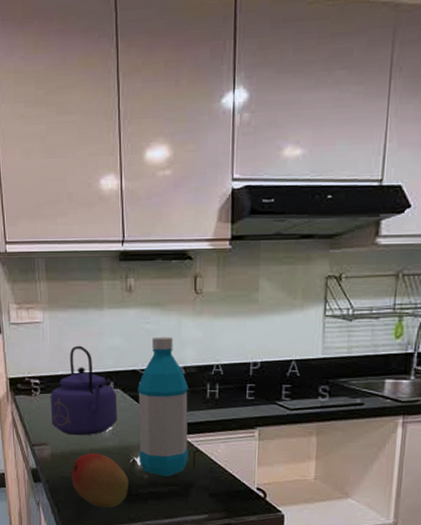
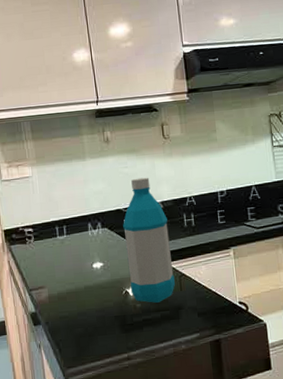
kettle: present [50,345,118,436] -> none [43,193,108,276]
fruit: present [71,452,128,508] -> none [69,289,124,341]

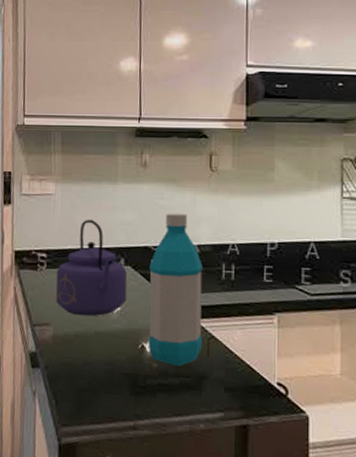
kettle: none [43,193,108,276] -> present [55,219,128,316]

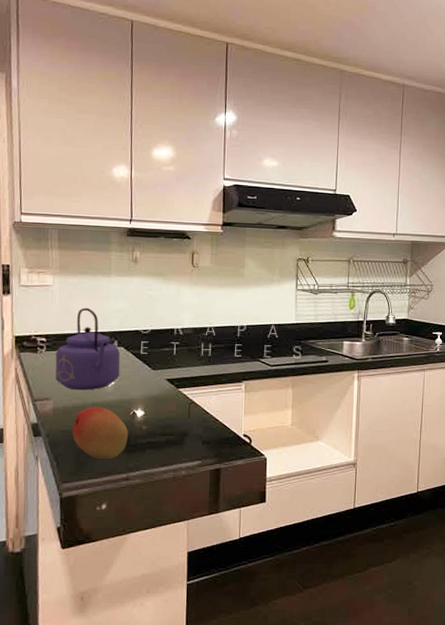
fruit: none [73,335,136,401] -> present [72,406,128,458]
water bottle: present [148,213,203,367] -> none [138,302,185,428]

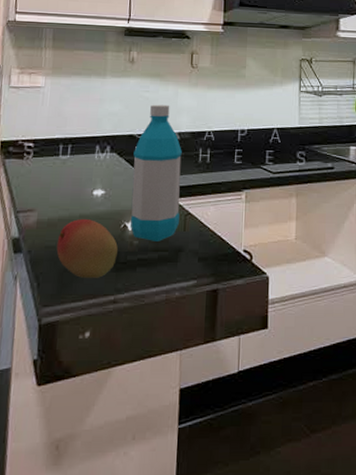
kettle: present [55,307,121,391] -> none [41,110,113,201]
water bottle: none [138,302,185,428] -> present [130,104,182,243]

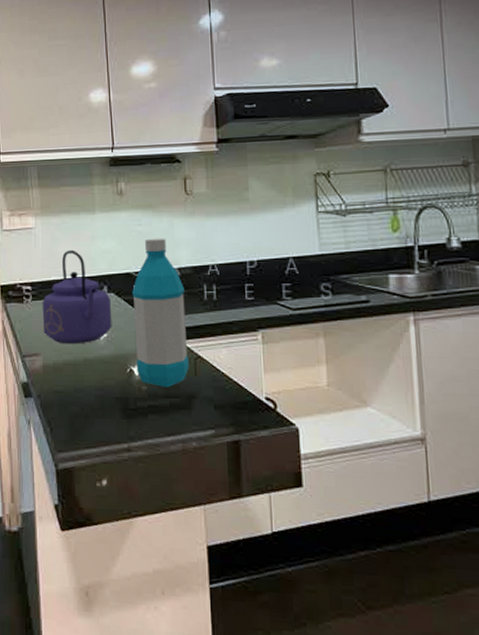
kettle: none [41,110,113,201] -> present [42,249,112,345]
fruit: present [56,218,118,278] -> none [64,362,126,425]

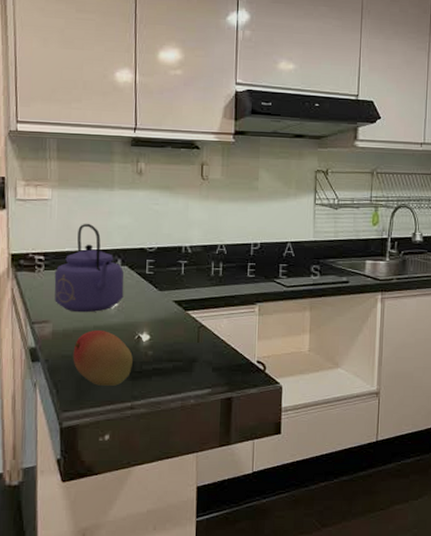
fruit: none [64,362,126,425] -> present [73,329,133,386]
water bottle: present [132,238,189,388] -> none [144,217,194,353]

